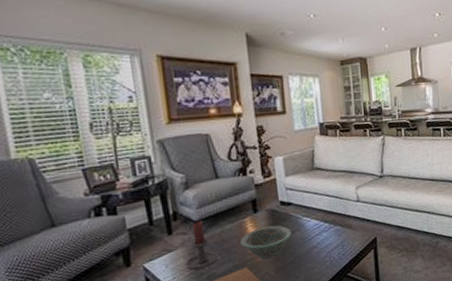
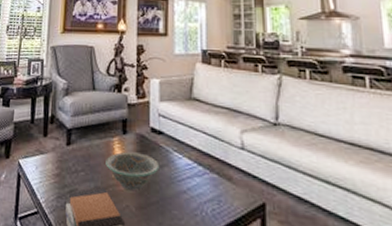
candle holder: present [186,221,219,270] -> none [53,129,83,181]

